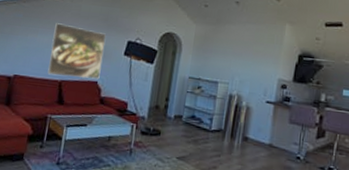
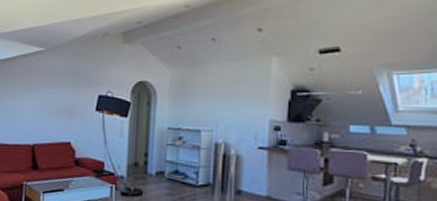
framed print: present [47,23,106,79] -> none [19,84,75,140]

